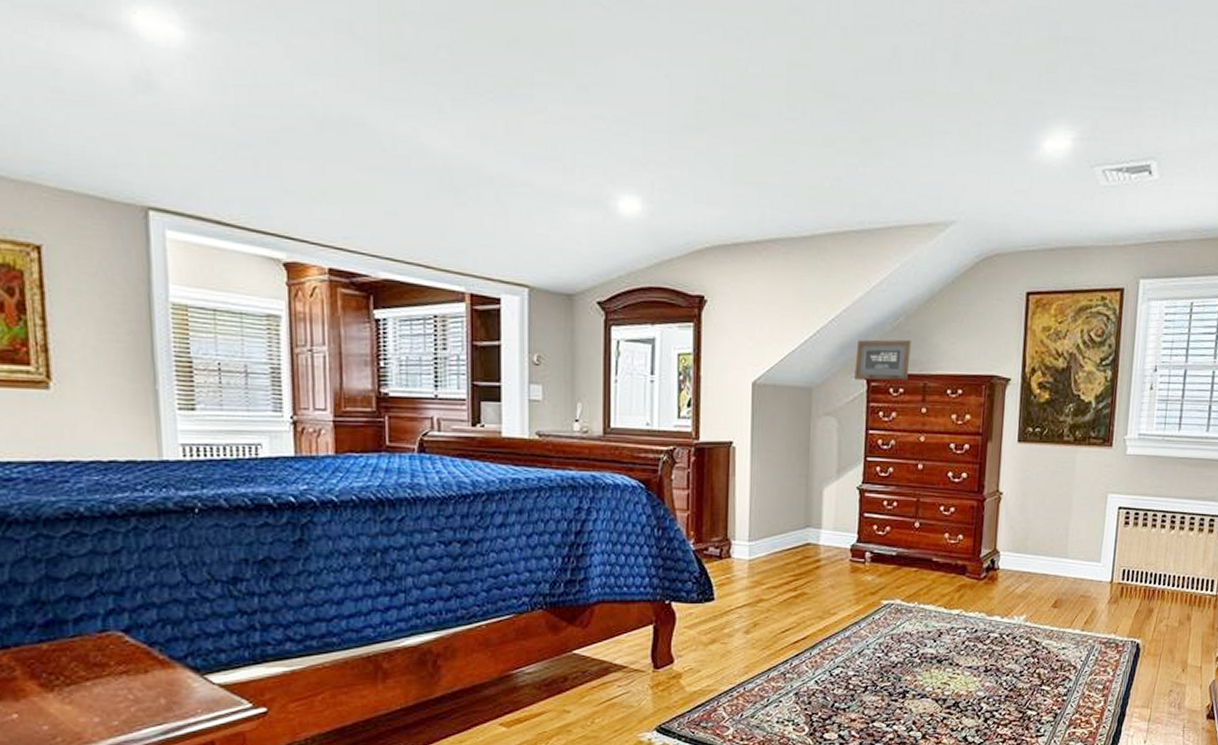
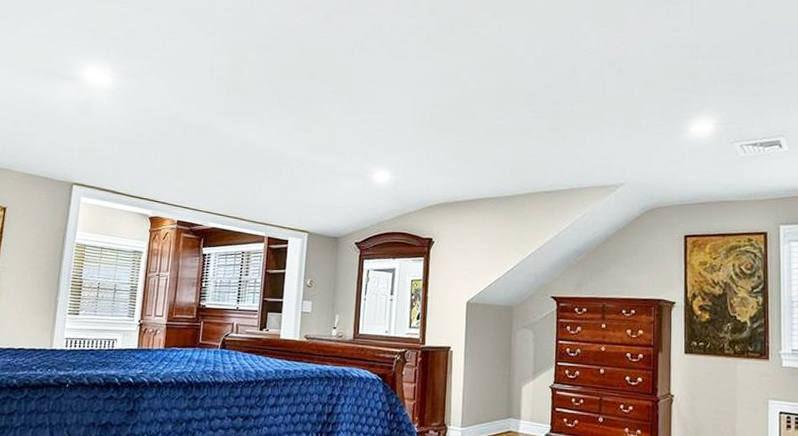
picture frame: present [854,339,911,381] -> none [547,270,592,303]

